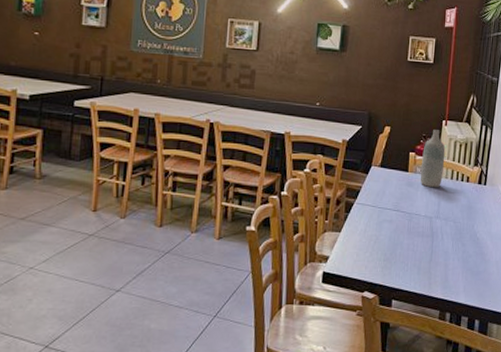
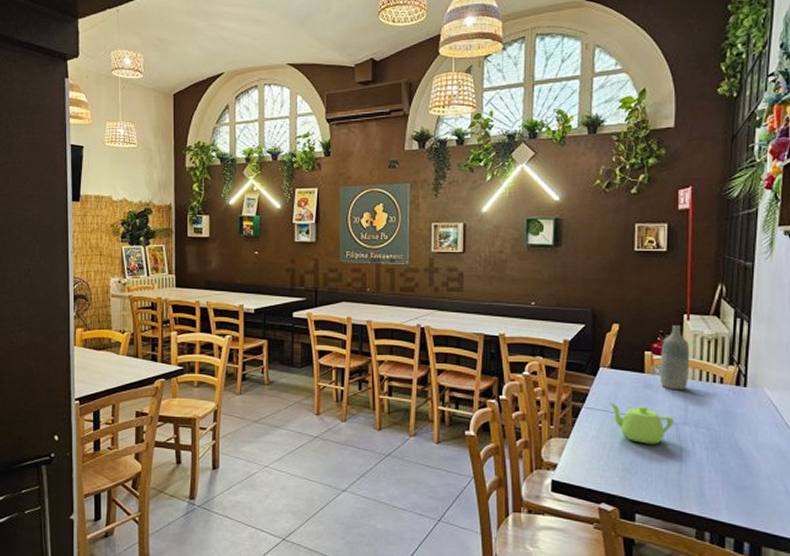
teapot: none [377,198,429,236] -> present [609,402,674,444]

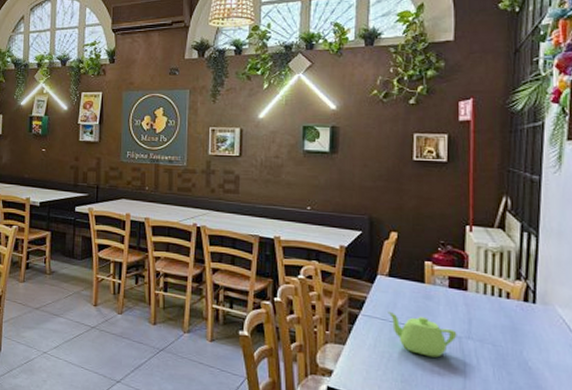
bottle: present [659,325,690,391] -> none [440,236,473,304]

